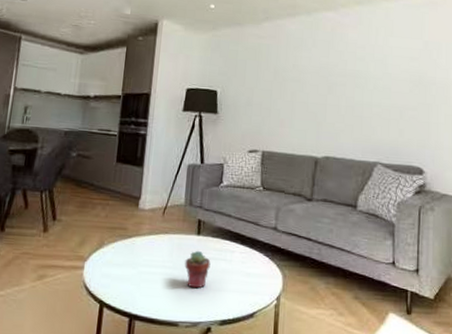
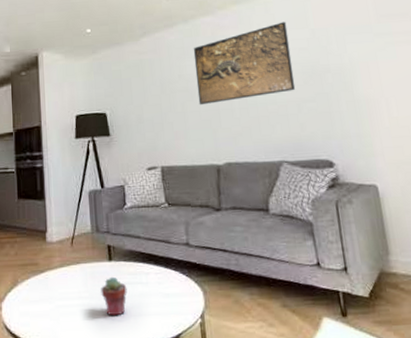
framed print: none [308,29,403,98] -> present [193,21,296,106]

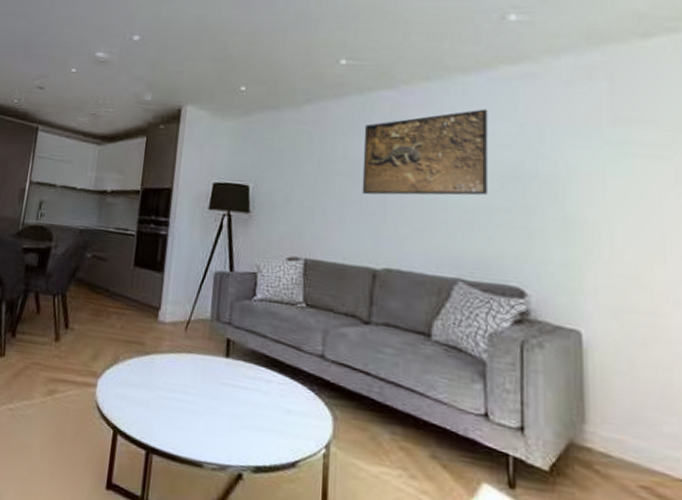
potted succulent: present [101,276,127,316] -> none [210,376,242,424]

